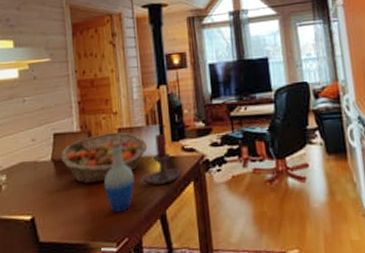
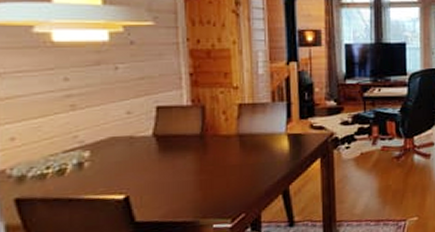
fruit basket: present [61,131,148,184] -> none [165,107,272,160]
bottle: present [103,141,135,213] -> none [218,117,255,190]
candle holder: present [140,133,179,186] -> none [262,110,306,162]

